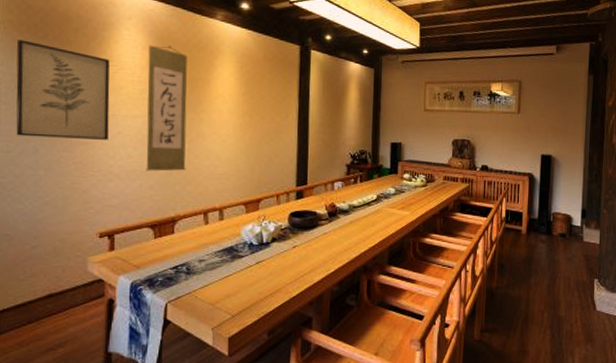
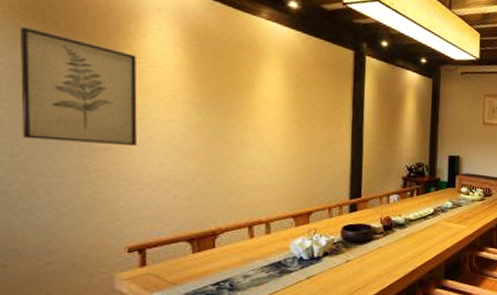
wall scroll: present [145,44,187,171] -> none [181,41,228,181]

